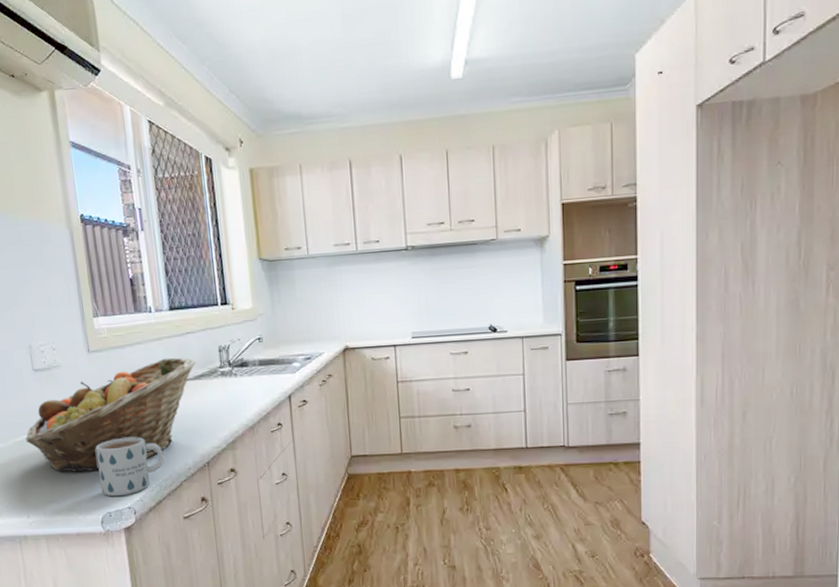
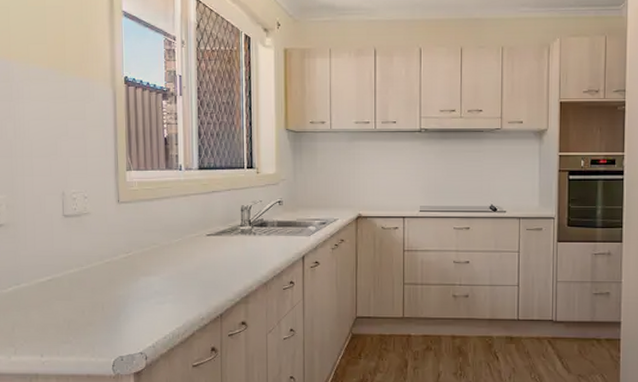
fruit basket: present [25,357,196,472] -> none [48,213,218,315]
mug: present [95,437,165,497] -> none [115,286,180,342]

